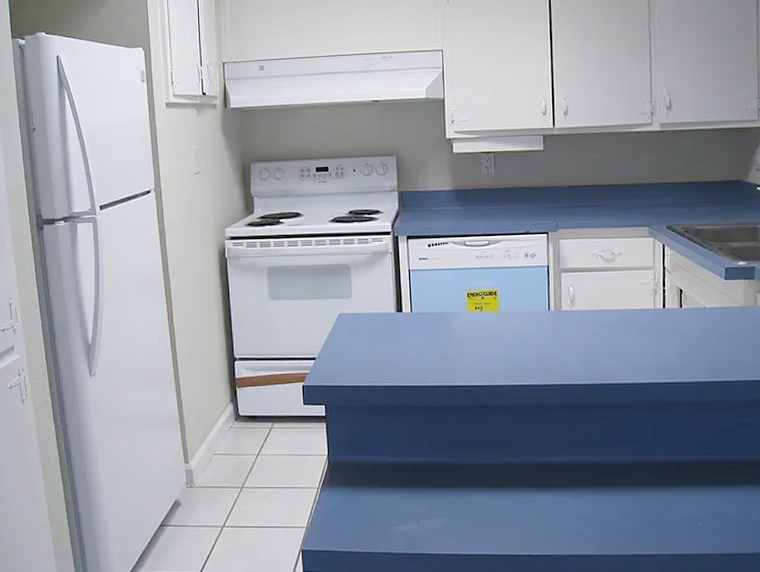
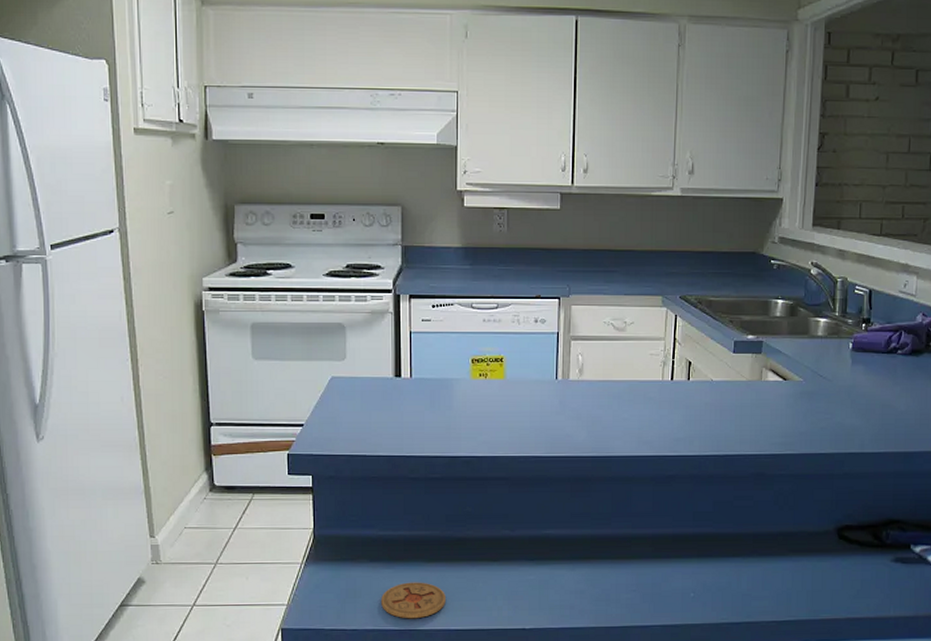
coaster: none [391,507,453,543] -> present [380,582,446,619]

